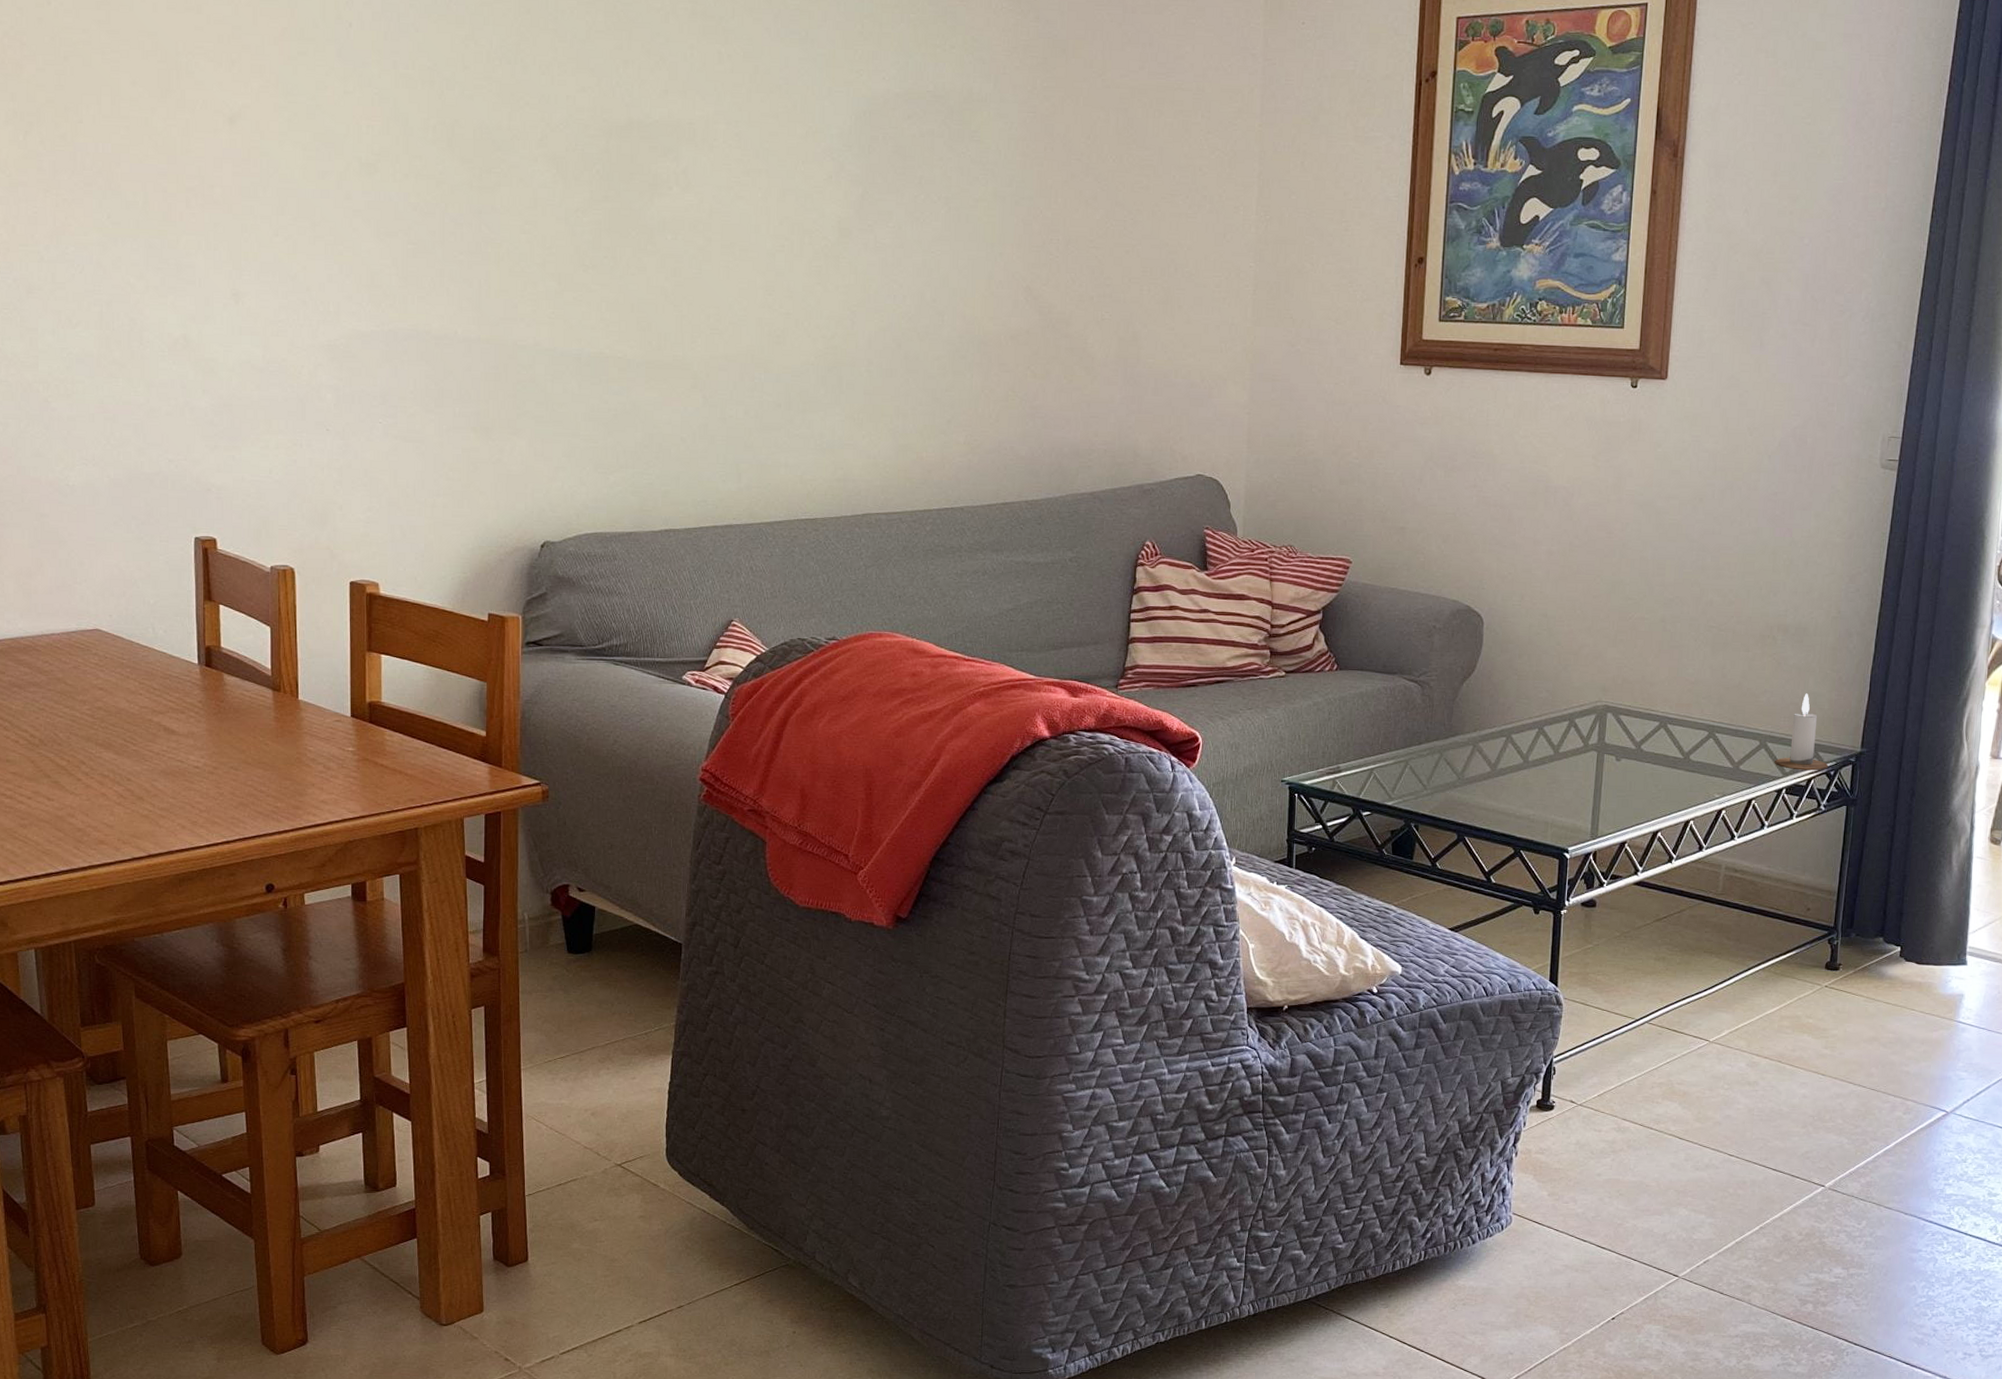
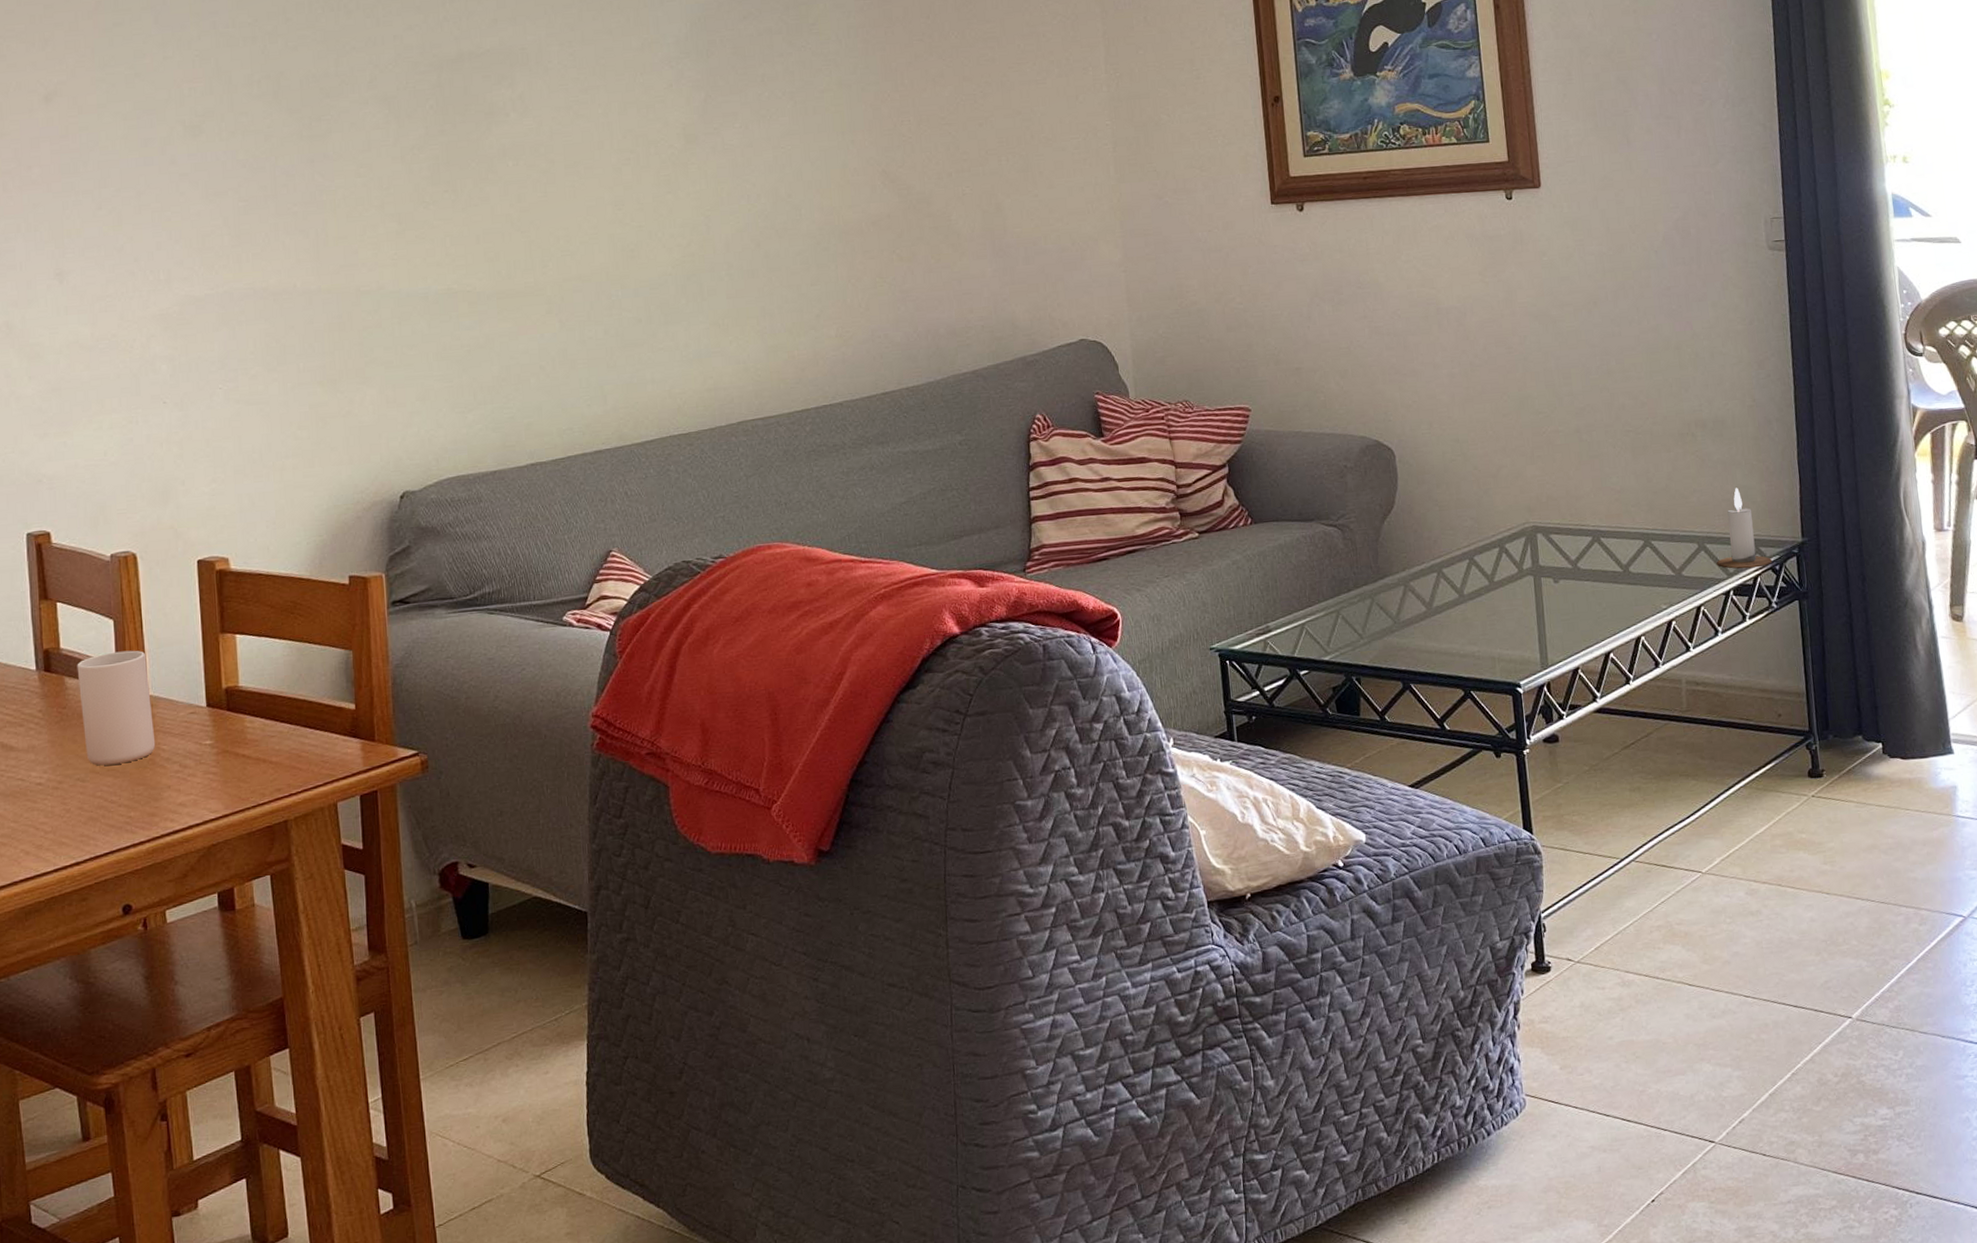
cup: none [235,656,303,759] -> present [77,650,156,766]

